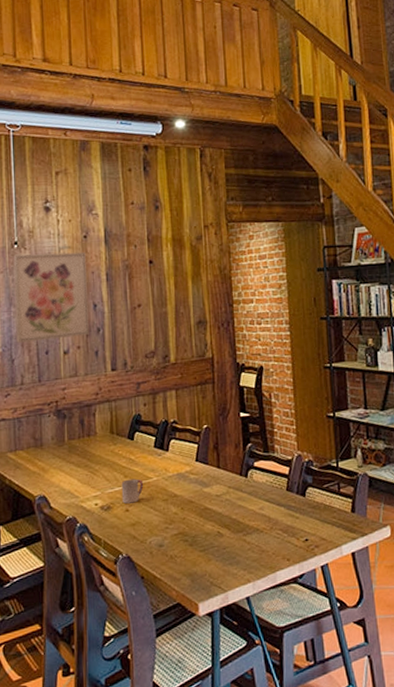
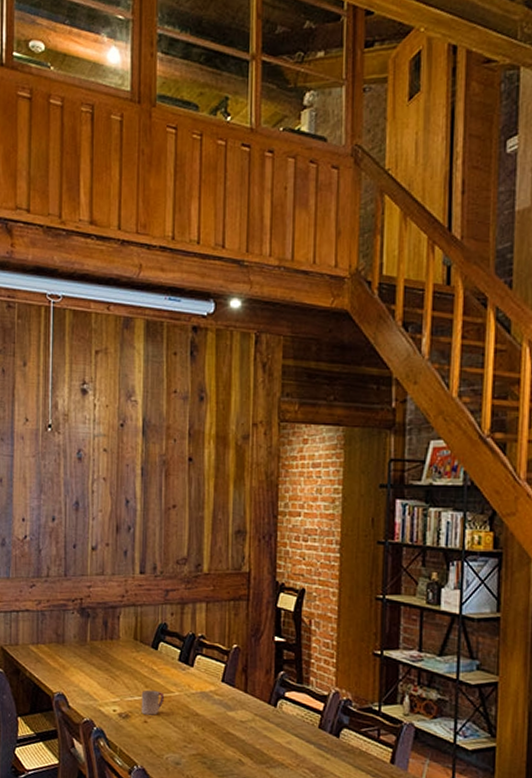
wall art: present [13,251,89,343] -> none [44,438,121,534]

